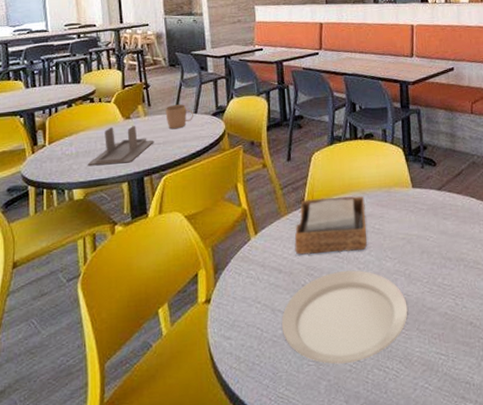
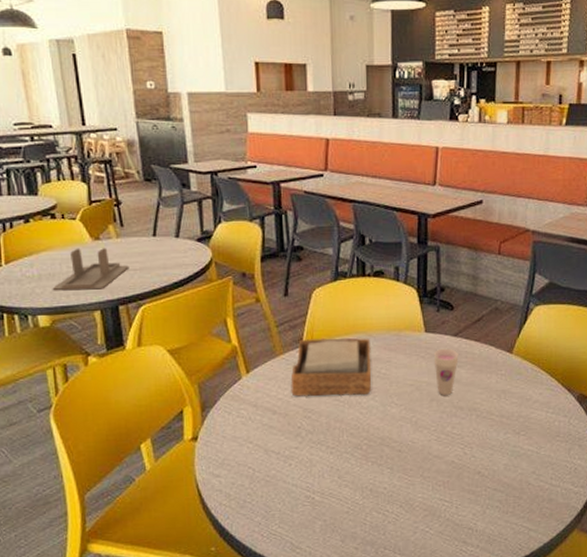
mug: present [165,104,193,130] -> none [141,226,175,255]
plate: present [281,270,408,364] -> none [274,414,412,506]
cup: none [421,201,444,247] -> present [433,348,459,395]

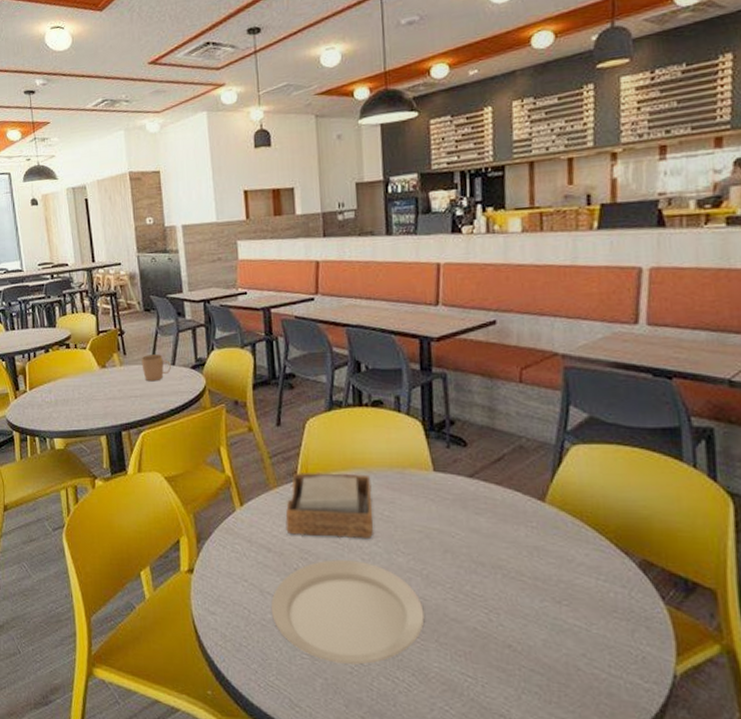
napkin holder: present [53,248,129,290] -> none [67,375,131,416]
mug: none [141,226,175,255] -> present [141,354,171,382]
plate: none [274,414,412,506] -> present [270,560,425,665]
cup: present [433,348,459,395] -> none [445,491,476,547]

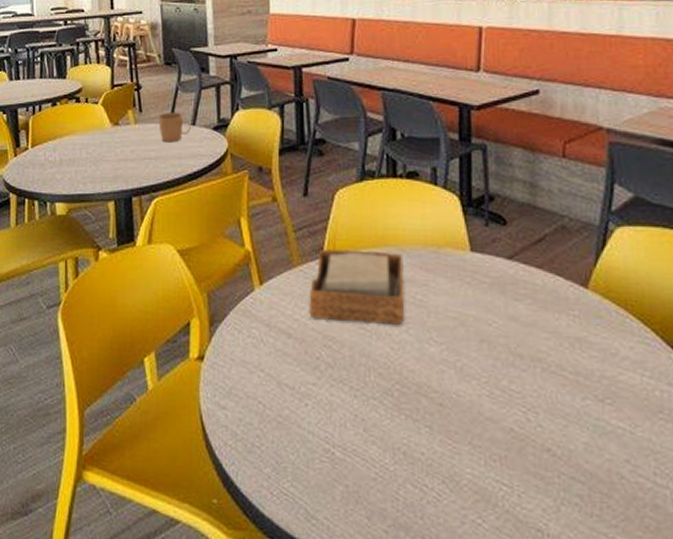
plate: present [270,560,425,665] -> none [288,348,457,470]

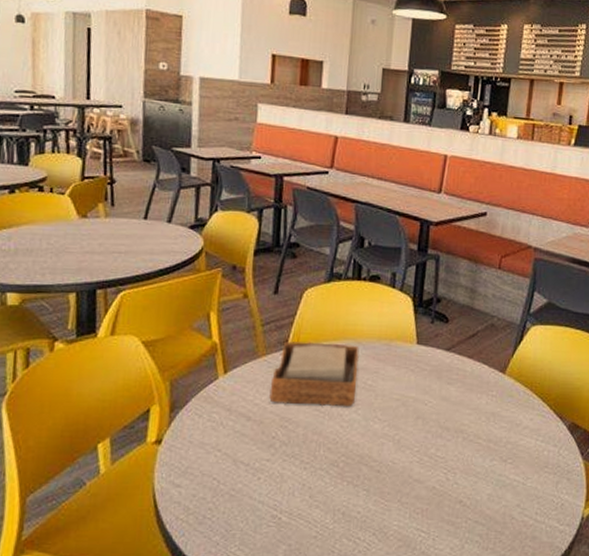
mug: present [158,113,191,143] -> none [131,209,166,238]

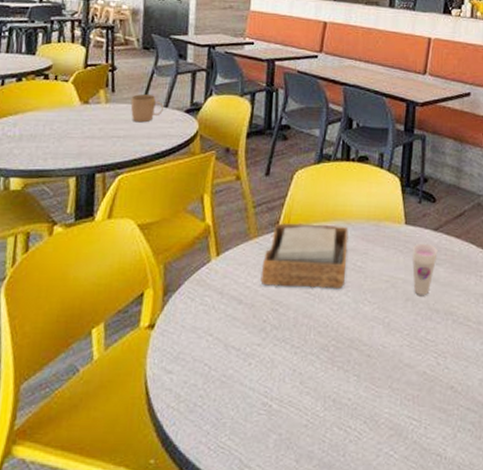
mug: none [131,209,166,238] -> present [130,94,163,123]
cup: none [423,362,450,413] -> present [411,243,438,295]

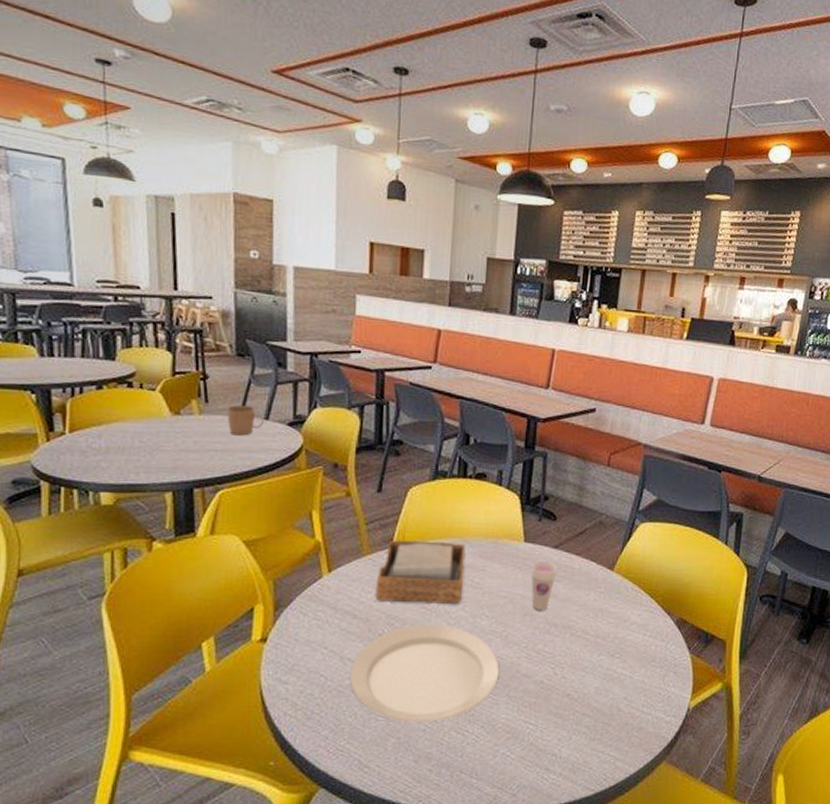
plate: none [233,310,382,417] -> present [349,625,499,722]

